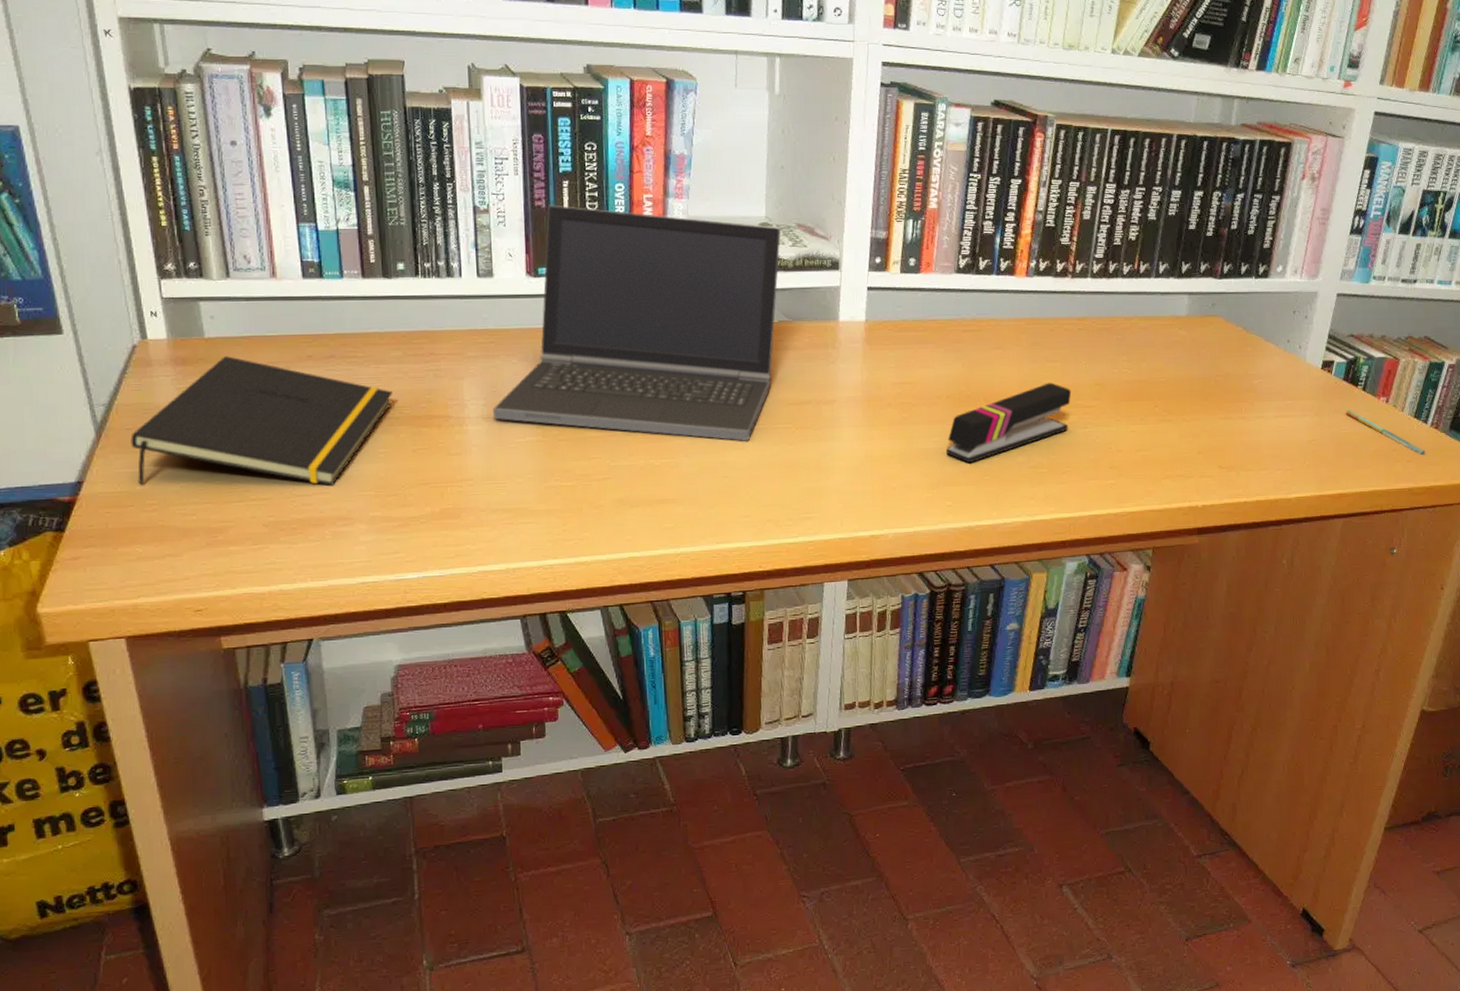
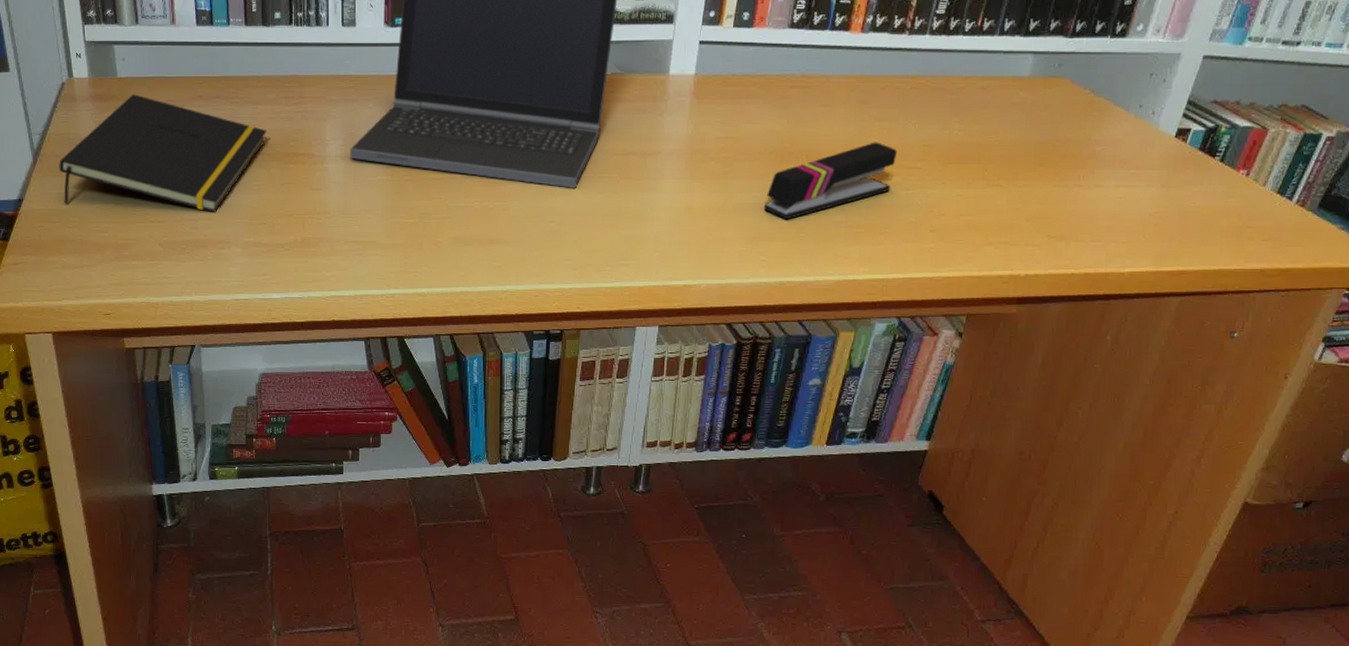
pen: present [1346,409,1426,455] -> none [1197,182,1286,234]

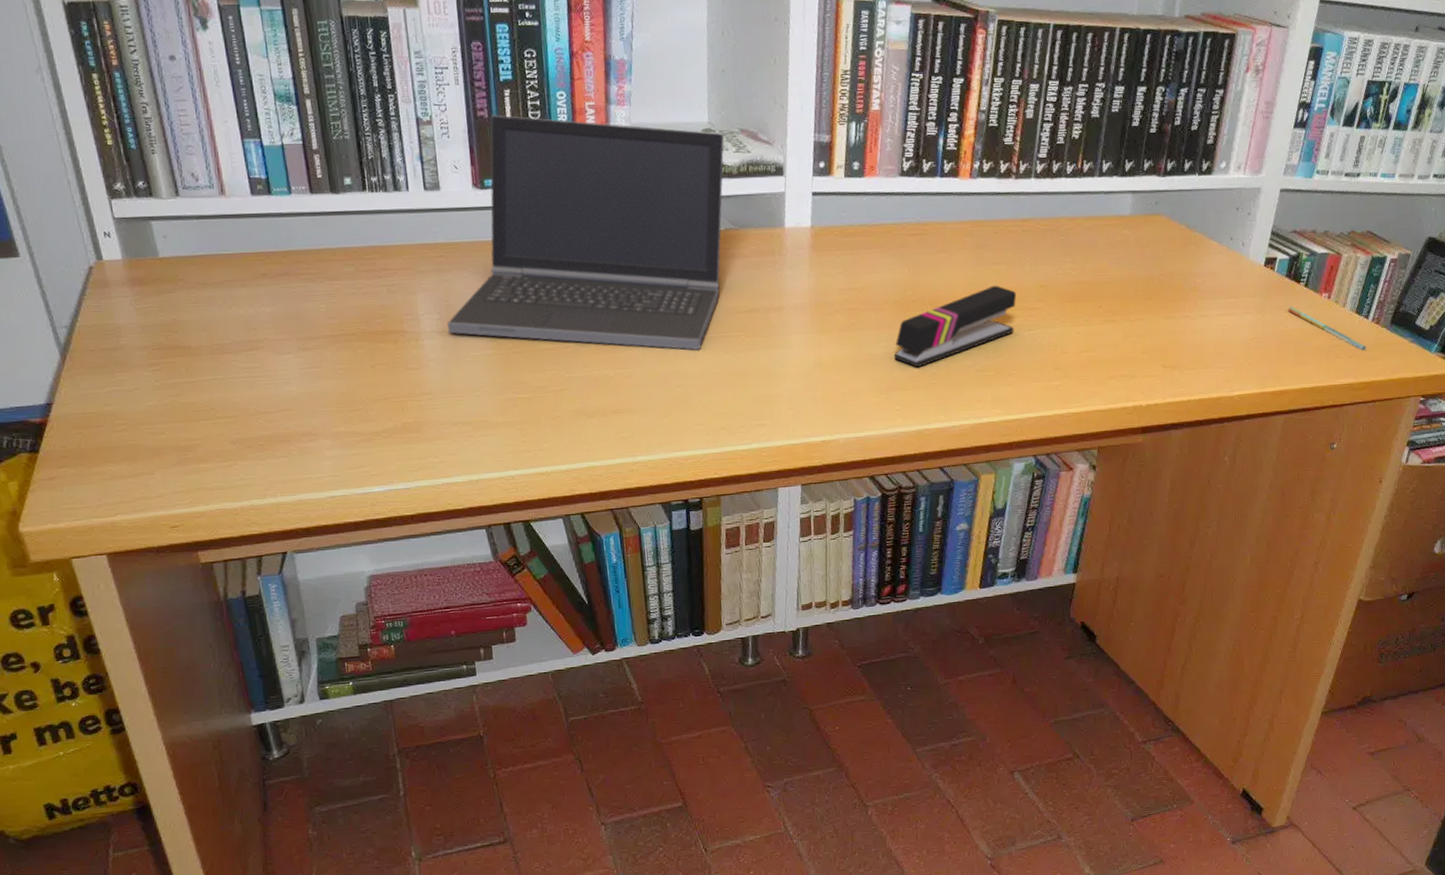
notepad: present [59,94,266,213] -> none [94,275,348,405]
pen: none [1197,182,1286,234] -> present [1288,306,1367,350]

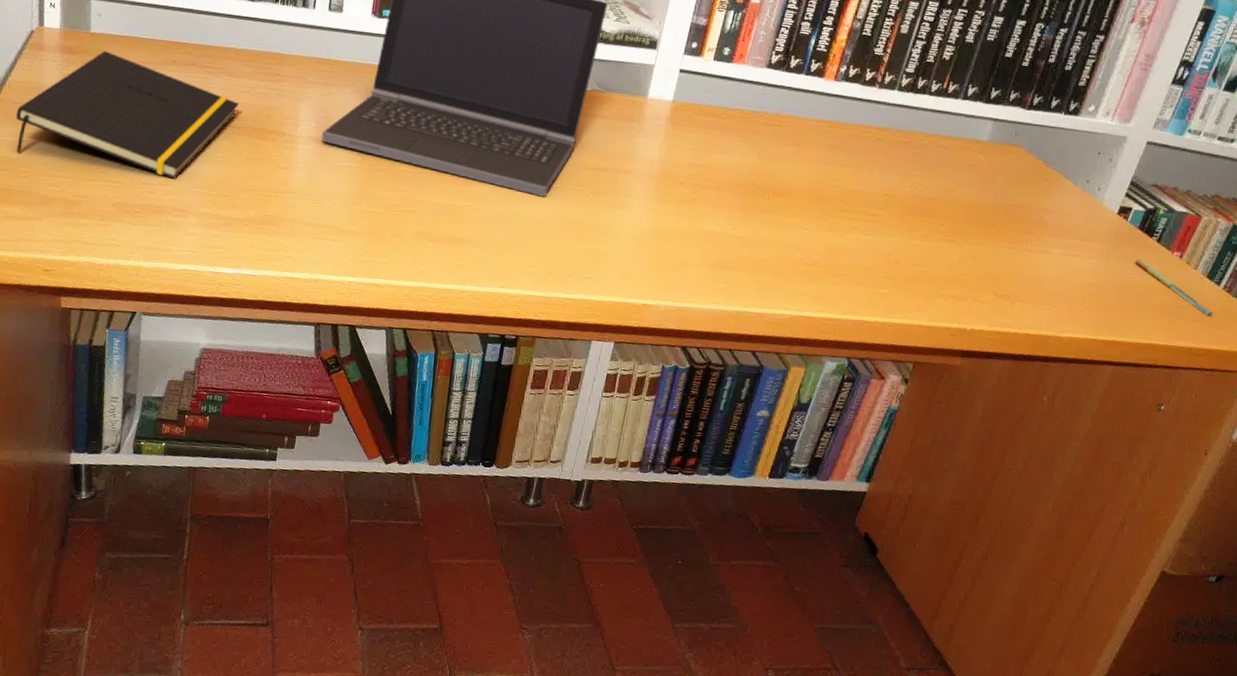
notepad: none [94,275,348,405] -> present [15,51,239,180]
stapler: present [894,285,1017,367] -> none [728,185,860,251]

